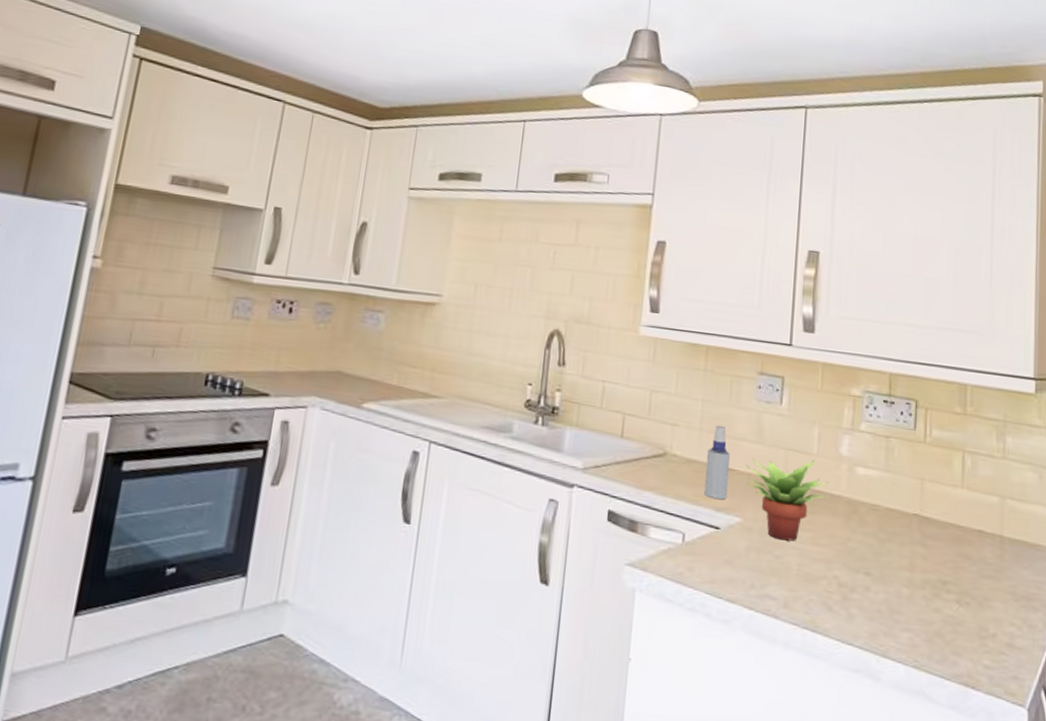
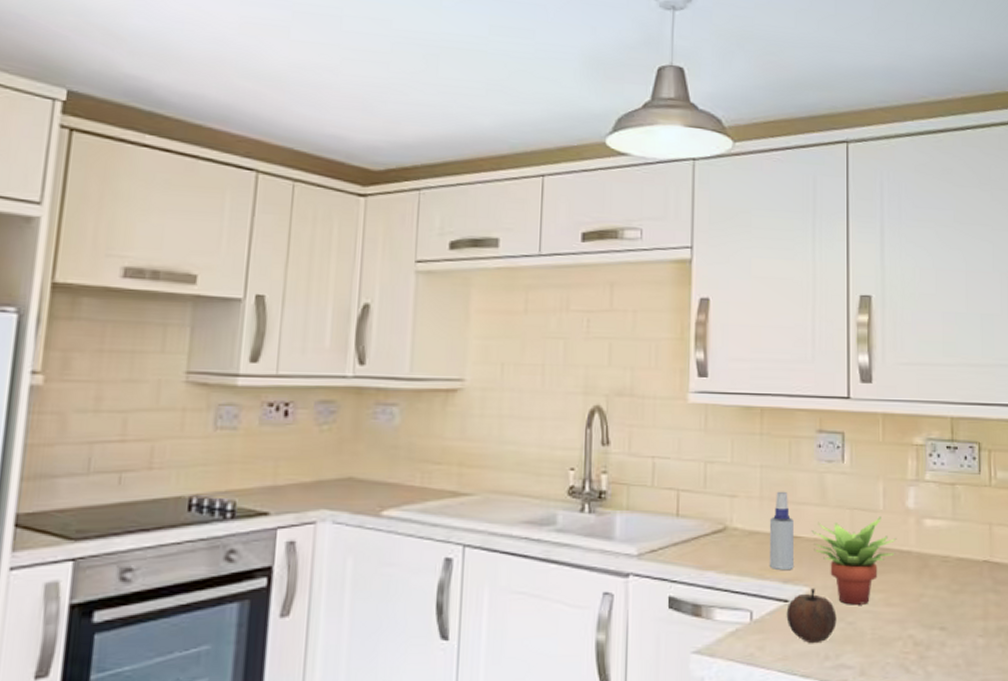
fruit: none [716,519,765,572] -> present [786,588,837,644]

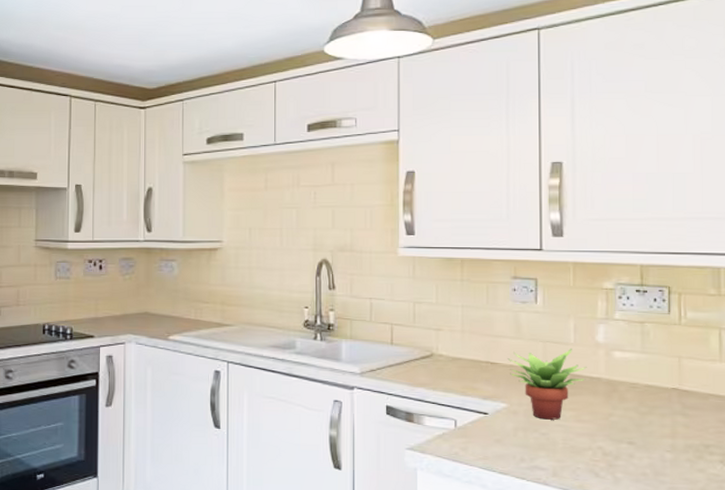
spray bottle: present [769,491,794,571] -> none [470,326,492,390]
fruit: present [786,588,837,644] -> none [486,404,531,449]

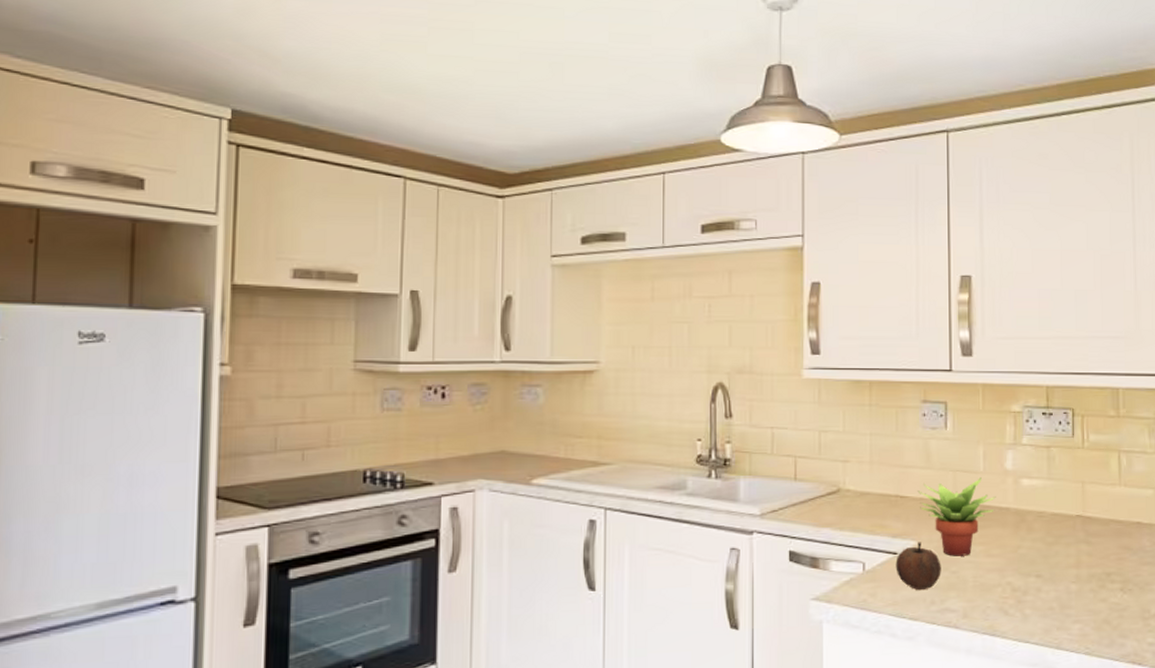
fruit: none [486,404,531,449] -> present [895,542,941,591]

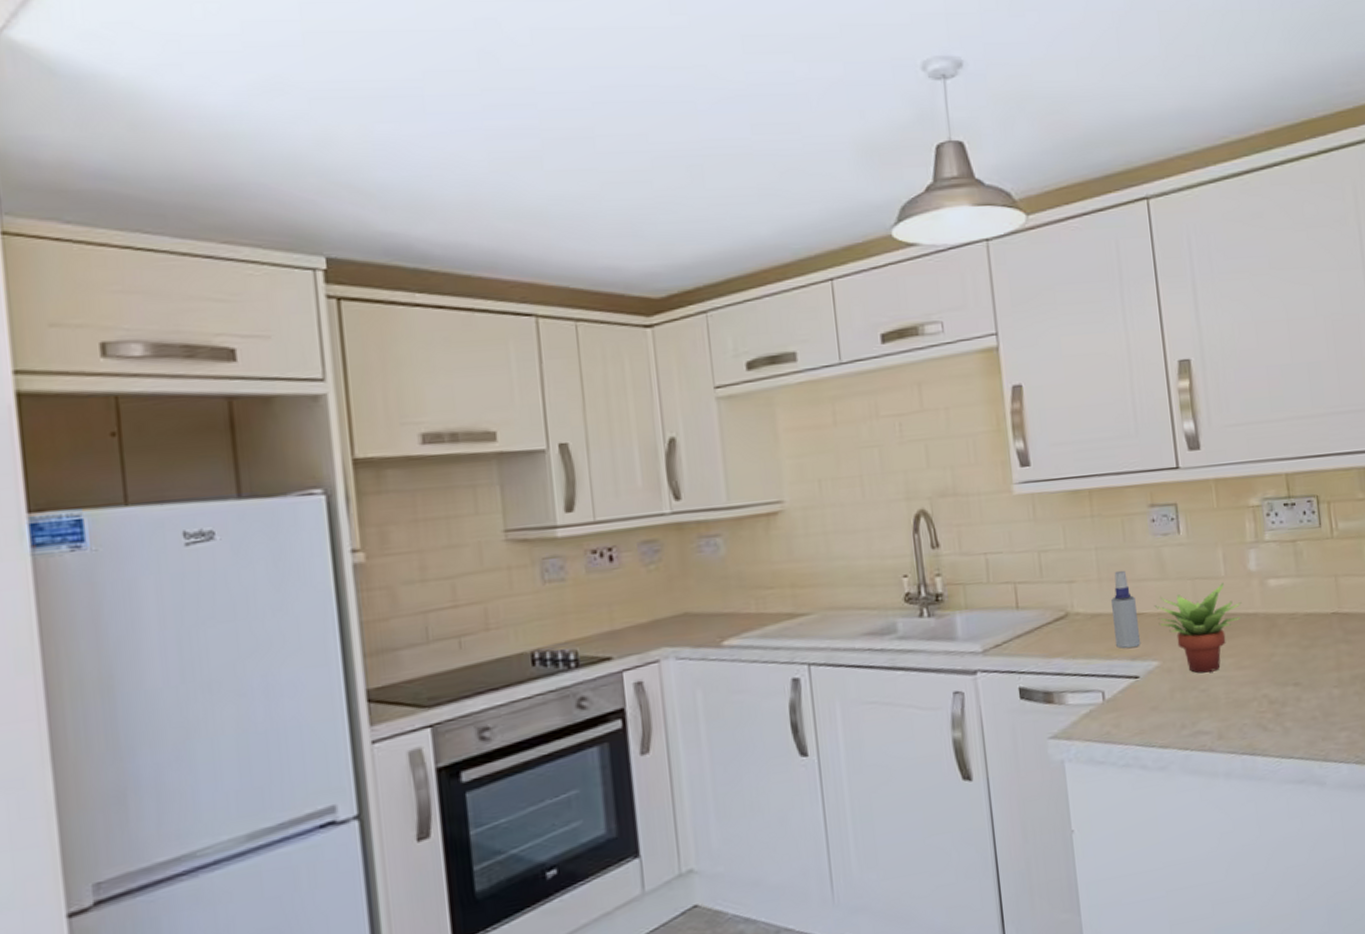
spray bottle: none [879,456,901,527] -> present [1110,570,1140,649]
fruit: present [895,542,941,591] -> none [1138,661,1190,716]

